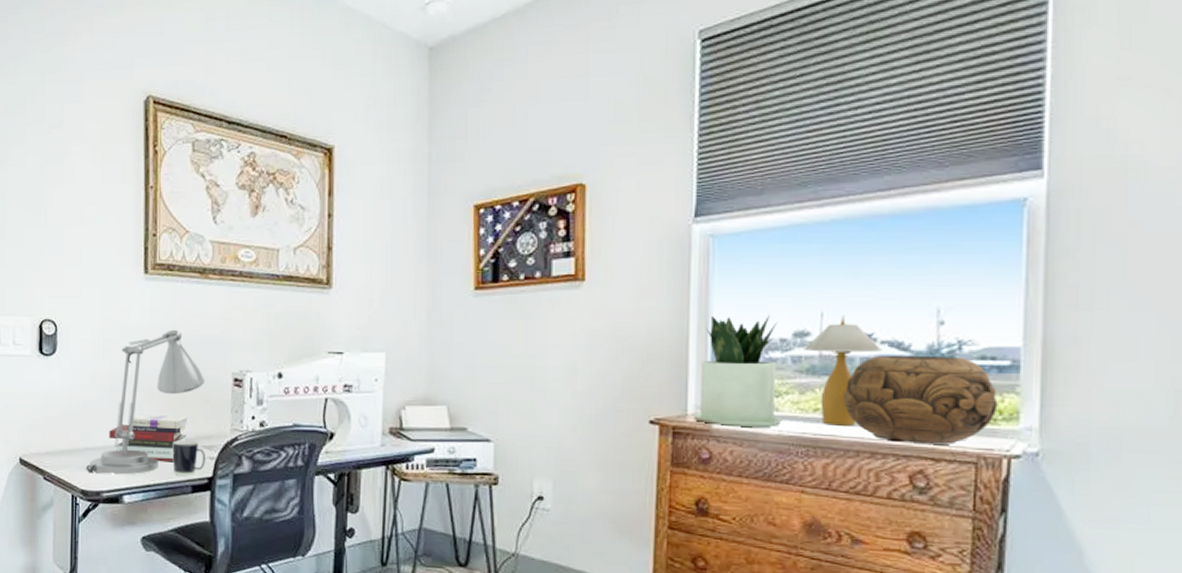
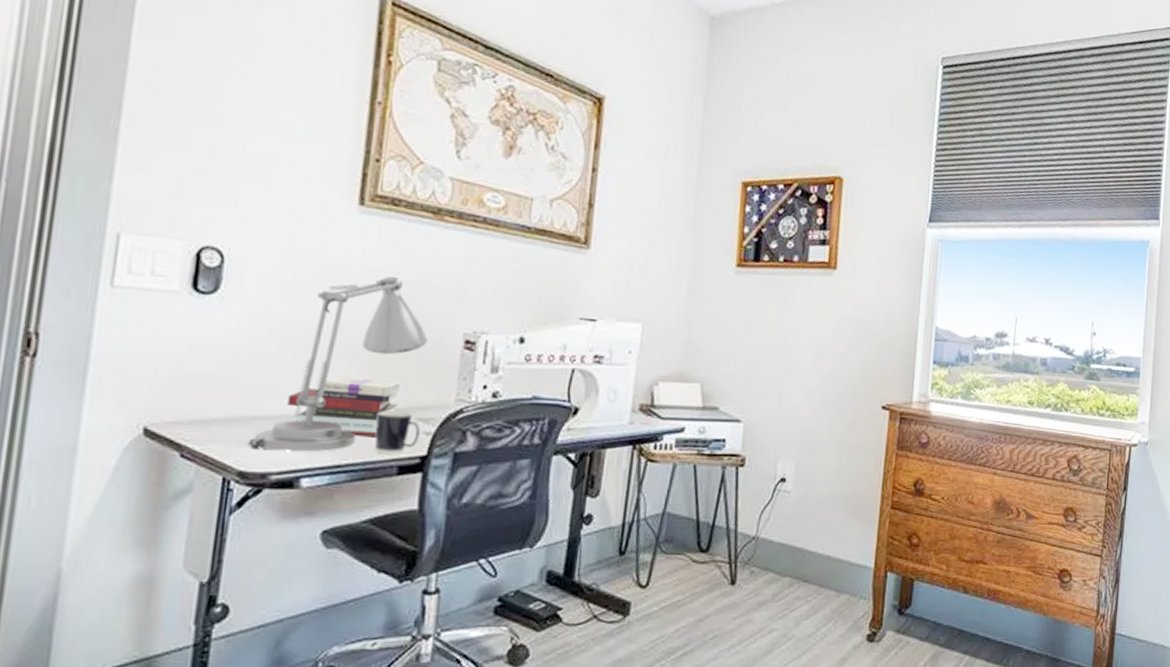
planter: present [692,314,783,428] -> none [916,312,985,416]
table lamp: present [803,314,884,426] -> none [1001,321,1056,417]
decorative bowl: present [843,355,998,446] -> none [1027,357,1126,435]

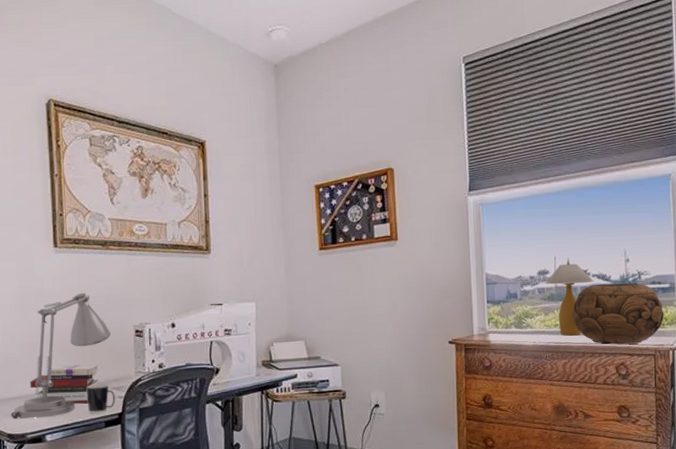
table lamp: none [1001,321,1056,417] -> present [545,257,595,336]
decorative bowl: none [1027,357,1126,435] -> present [572,283,664,345]

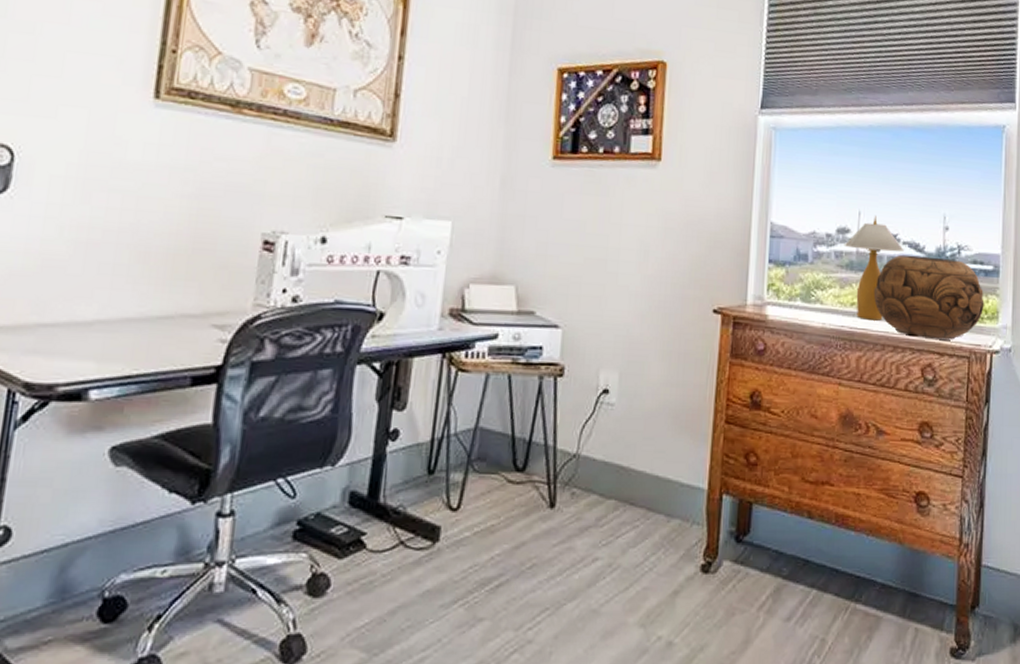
desk lamp: present [11,292,111,419] -> none [36,172,225,362]
books: present [30,364,99,404] -> none [76,279,196,346]
mug: present [86,384,115,414] -> none [167,317,216,364]

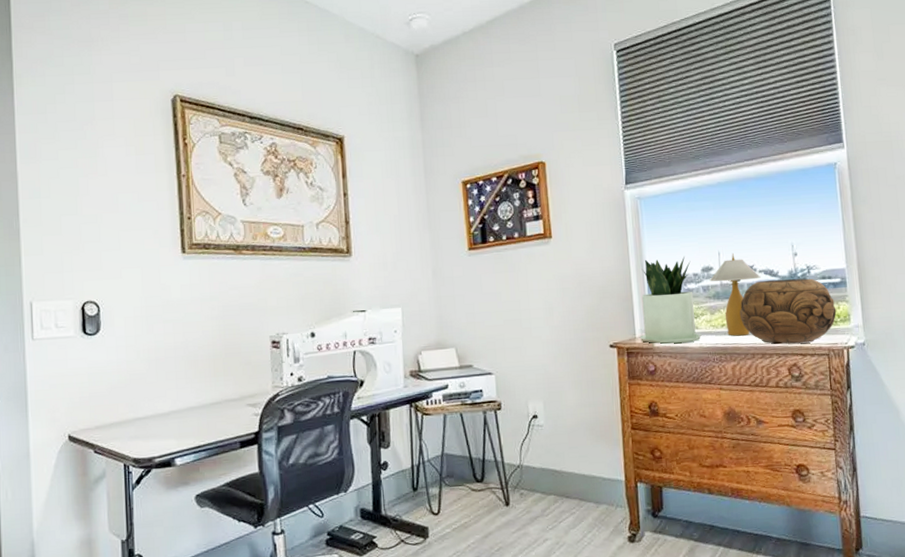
planter: none [751,206,826,321] -> present [639,256,702,344]

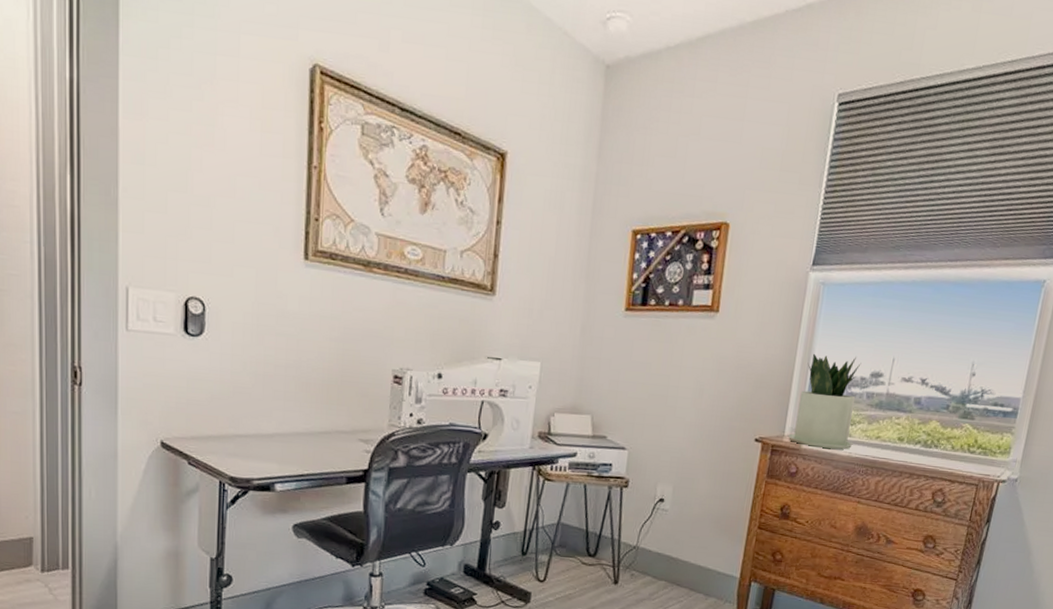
table lamp: present [709,252,762,336] -> none [876,361,932,452]
decorative bowl: present [739,278,837,345] -> none [897,397,1000,470]

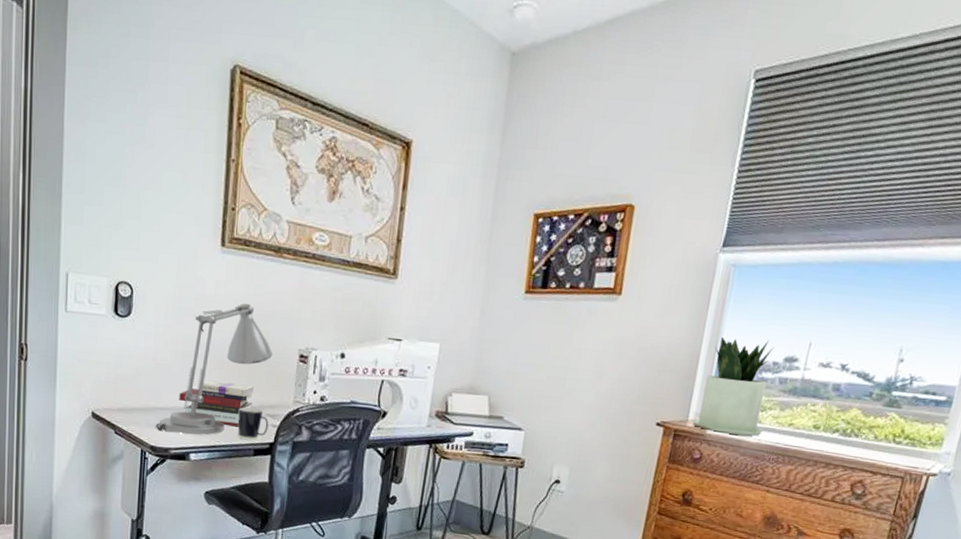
desk lamp: none [236,320,365,464] -> present [156,303,273,435]
books: none [261,403,346,454] -> present [179,380,255,427]
mug: none [327,432,362,468] -> present [237,407,269,440]

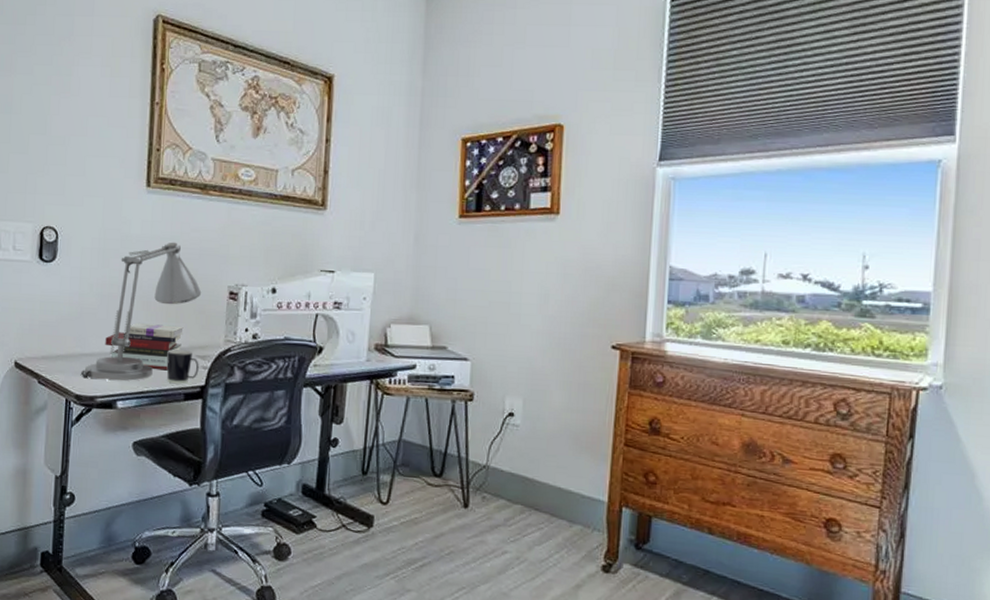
planter: present [692,336,774,437] -> none [649,251,728,356]

